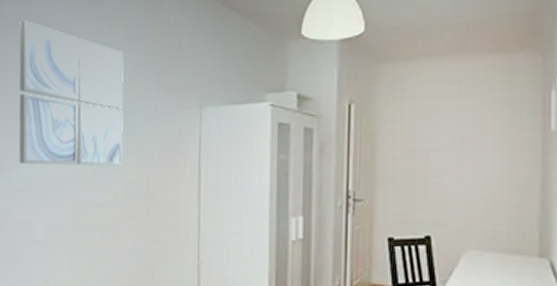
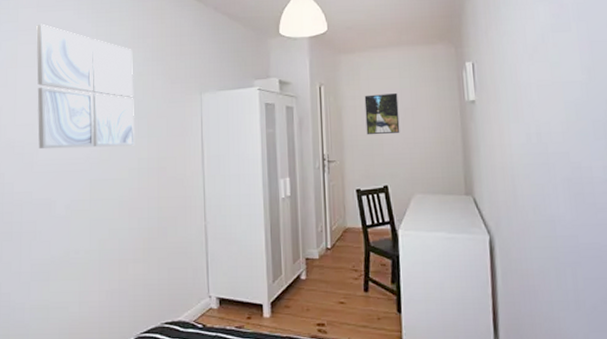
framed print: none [407,117,454,170] -> present [364,93,400,135]

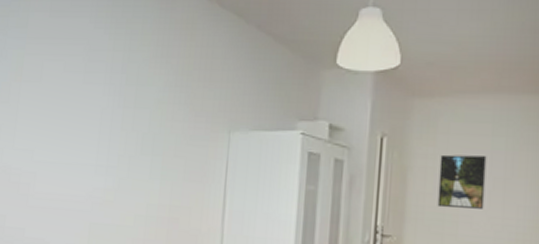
wall art: present [36,23,135,149] -> none [36,31,153,188]

